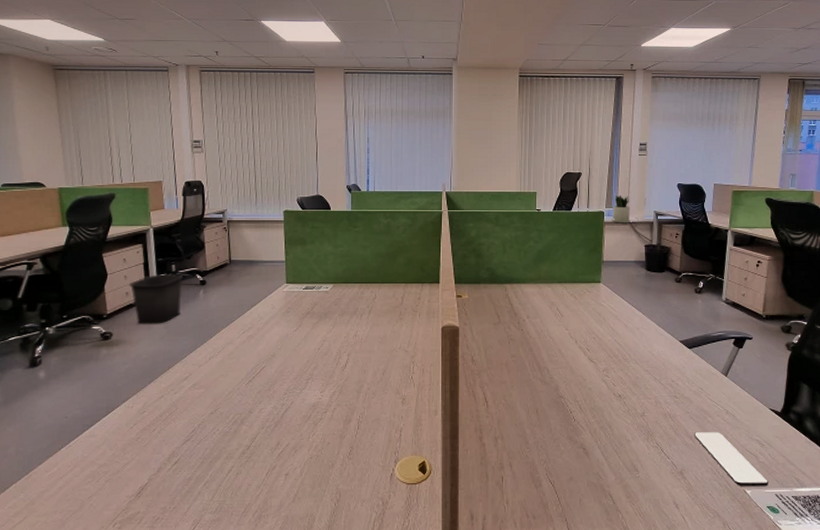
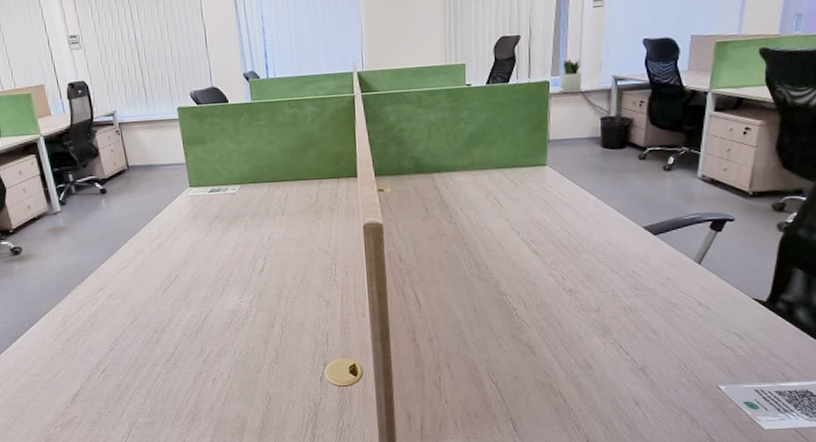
waste bin: present [128,274,183,324] -> none [28,184,85,238]
phone: present [694,432,768,487] -> none [659,325,747,383]

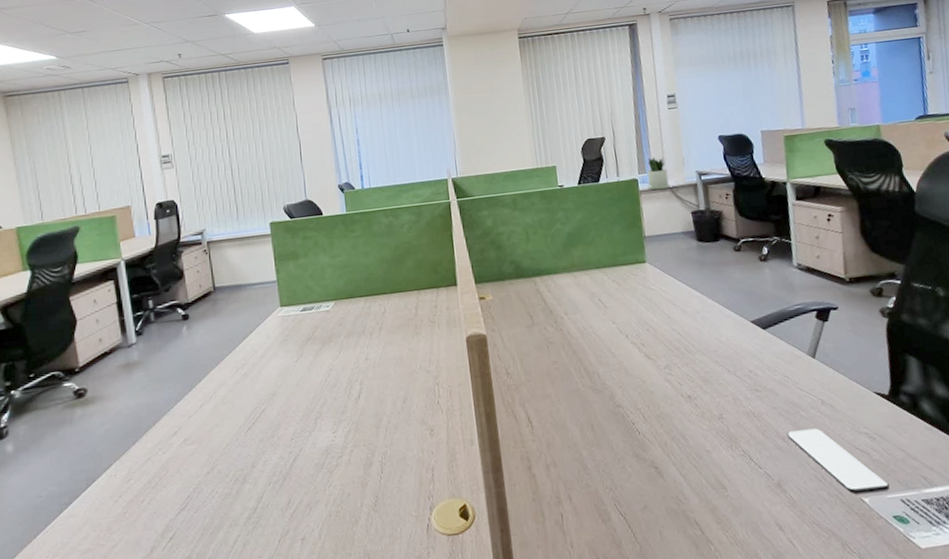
phone: none [659,325,747,383] -> present [787,428,890,495]

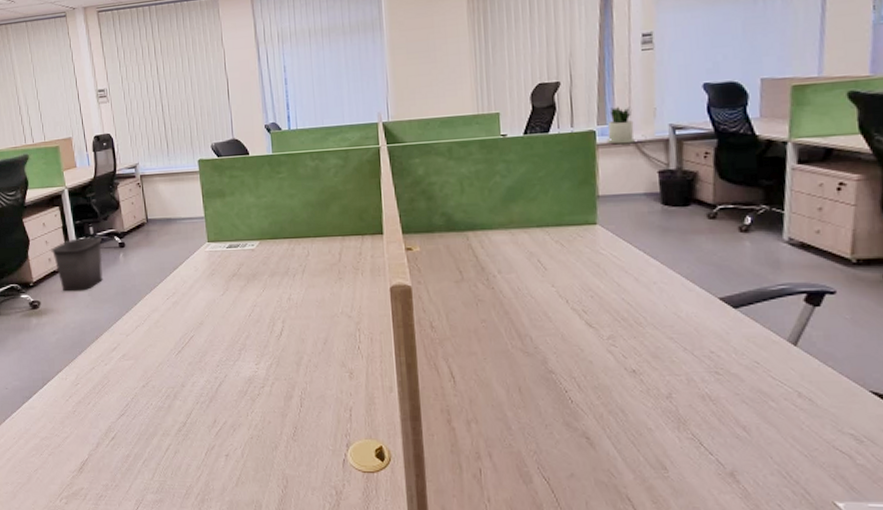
waste bin: none [101,310,163,375] -> present [50,237,103,292]
phone: present [787,428,890,495] -> none [749,421,873,499]

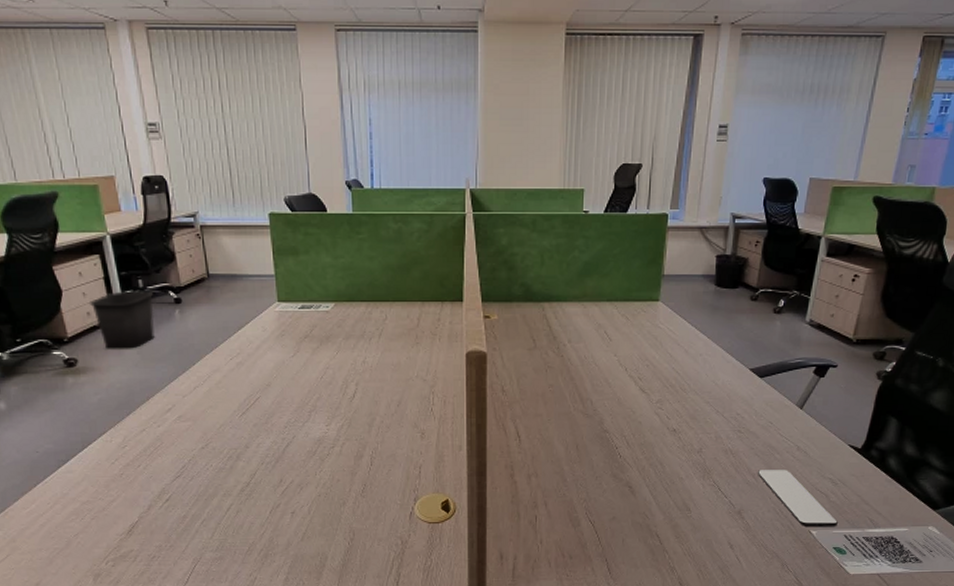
planter: present [606,106,635,145] -> none [676,192,702,228]
phone: none [749,421,873,499] -> present [758,470,838,528]

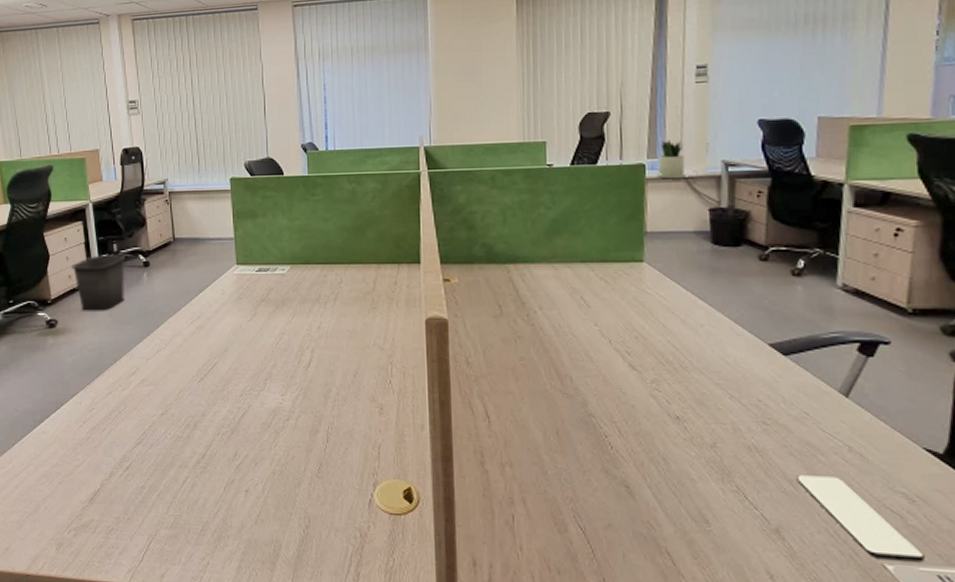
planter: none [676,192,702,228] -> present [656,139,686,180]

